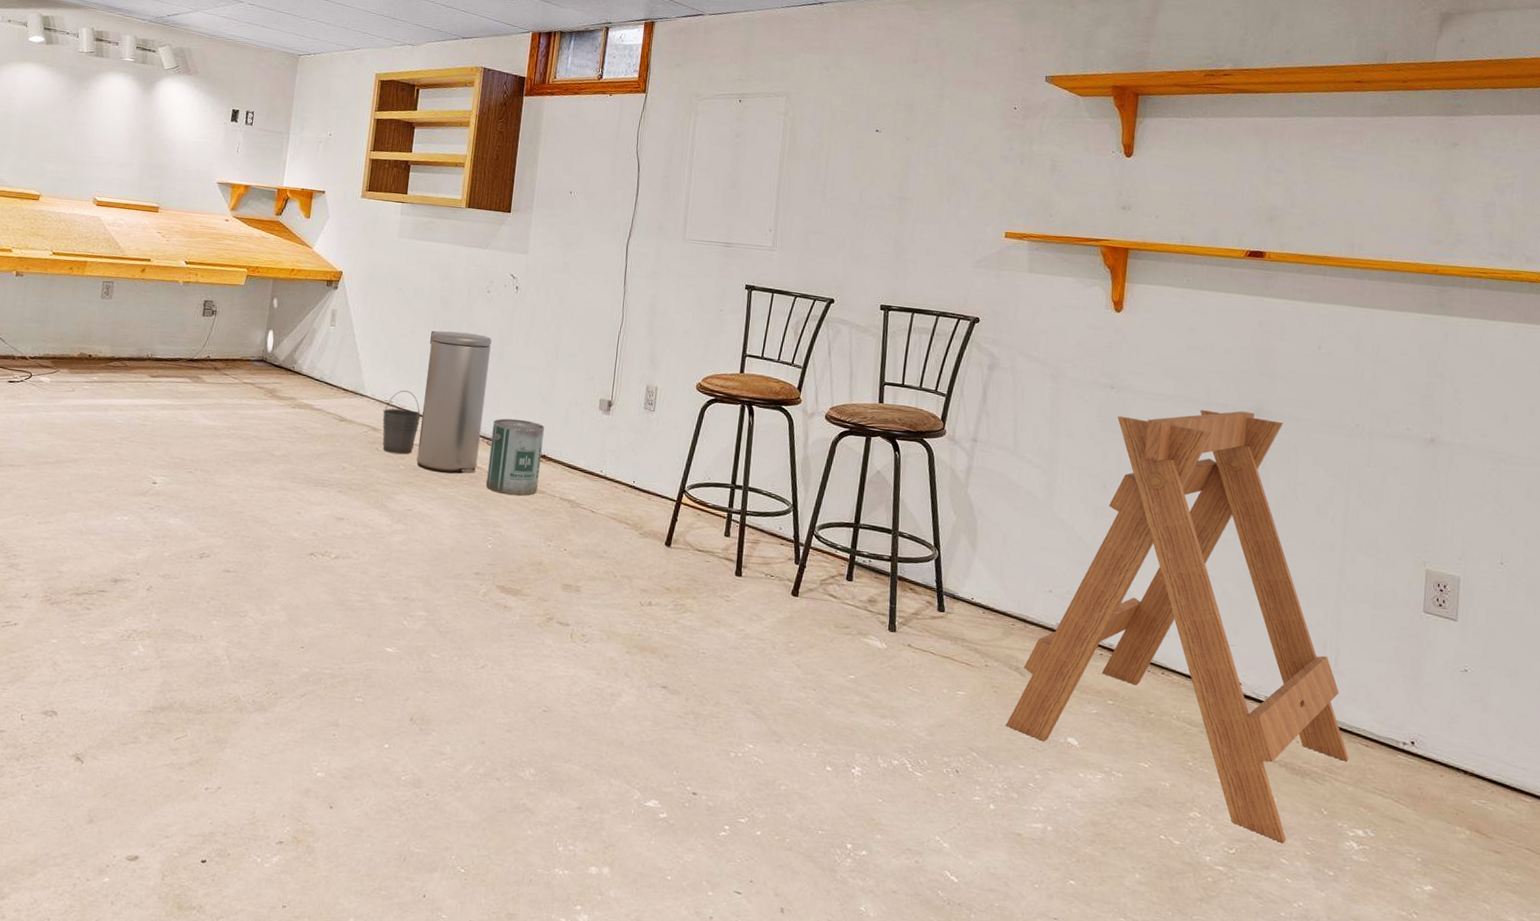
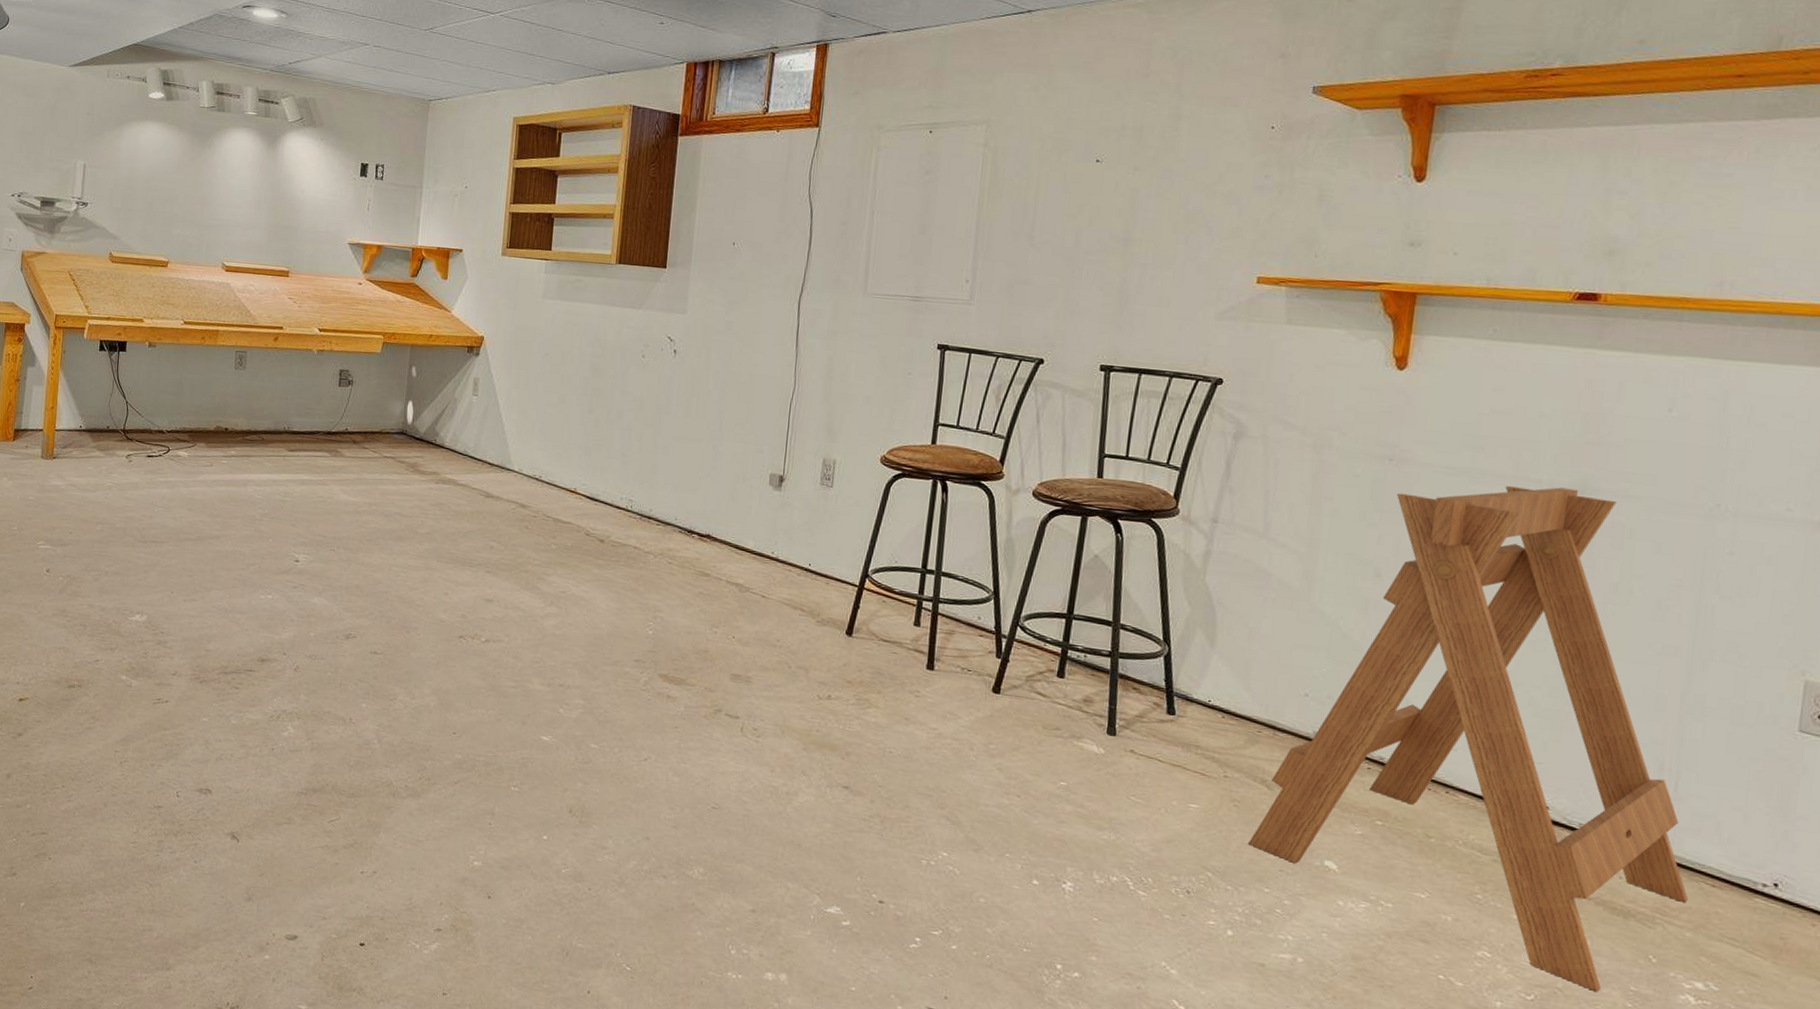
bucket: present [382,390,422,455] -> none [531,464,573,534]
pedal bin: present [416,330,492,474] -> none [569,399,648,555]
paint can: present [486,418,544,497] -> none [645,495,708,580]

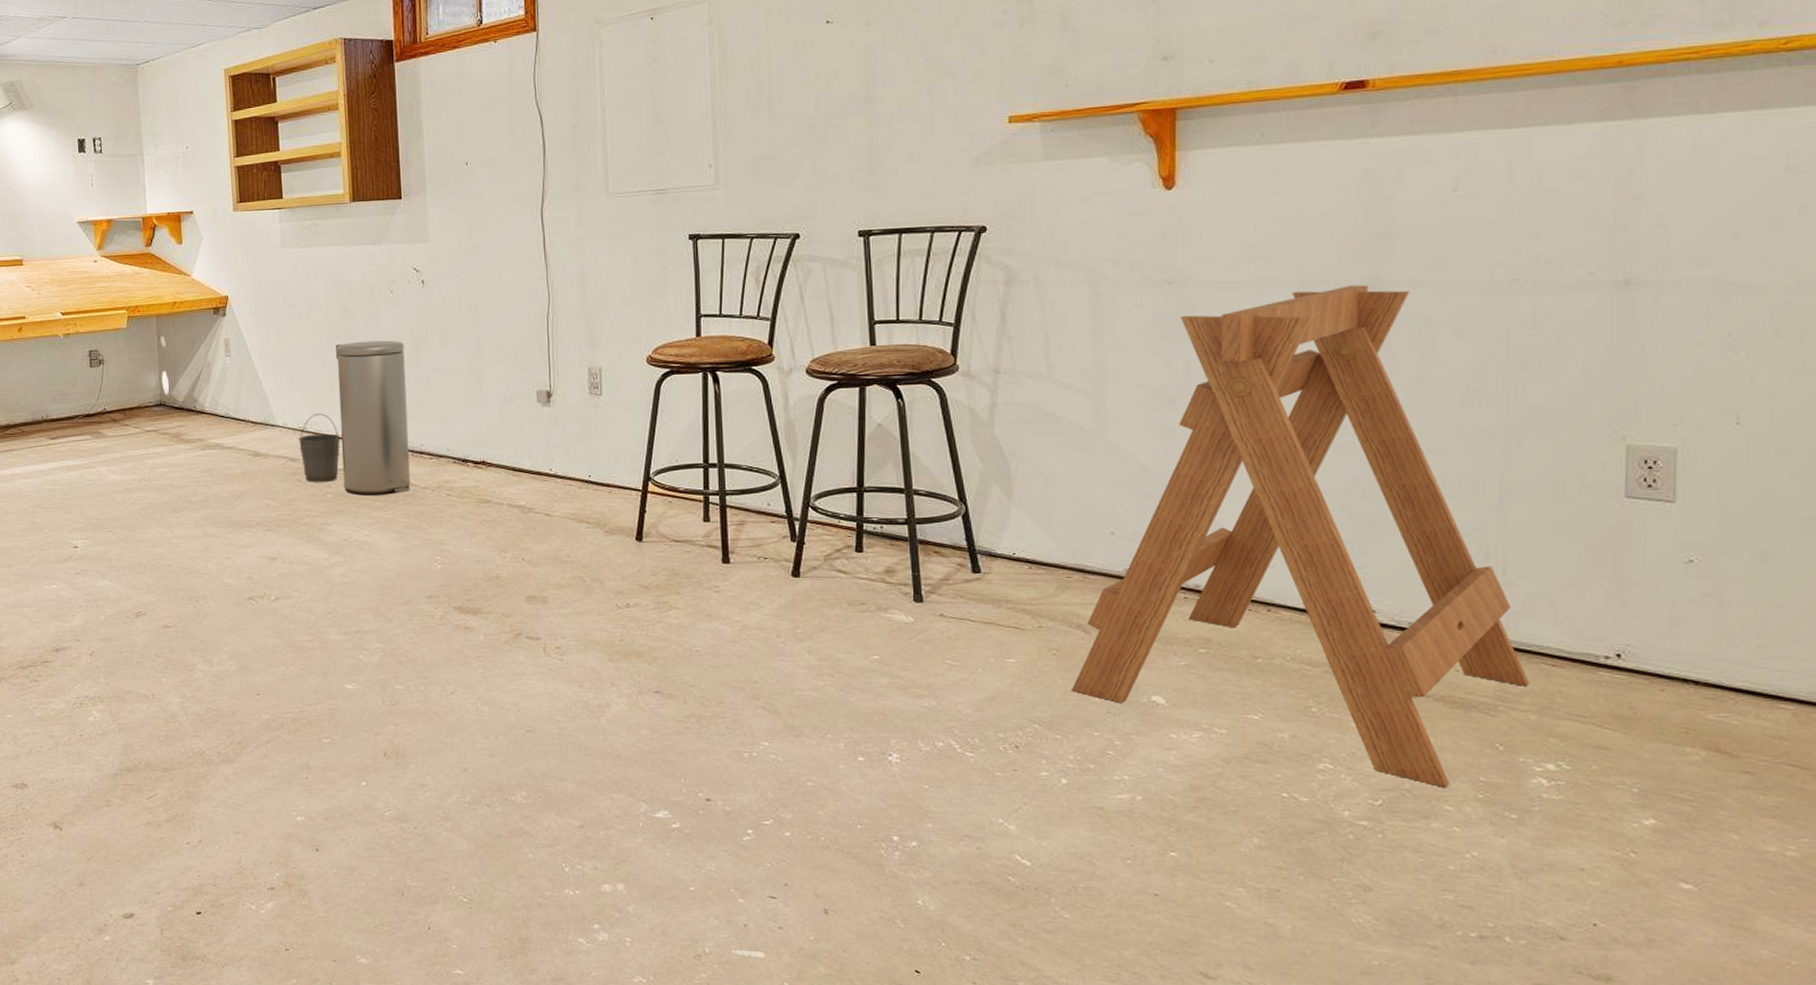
bucket: none [531,464,573,534] -> present [298,413,341,483]
pedal bin: none [569,399,648,555] -> present [336,340,411,497]

